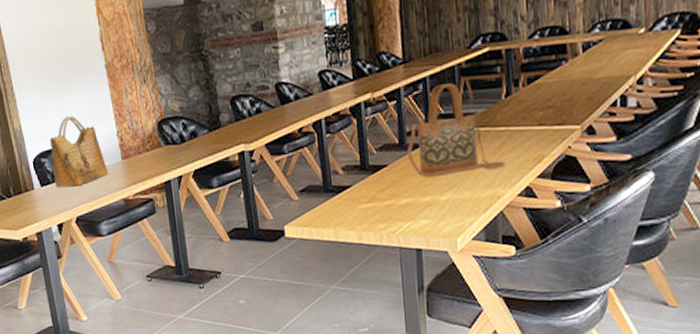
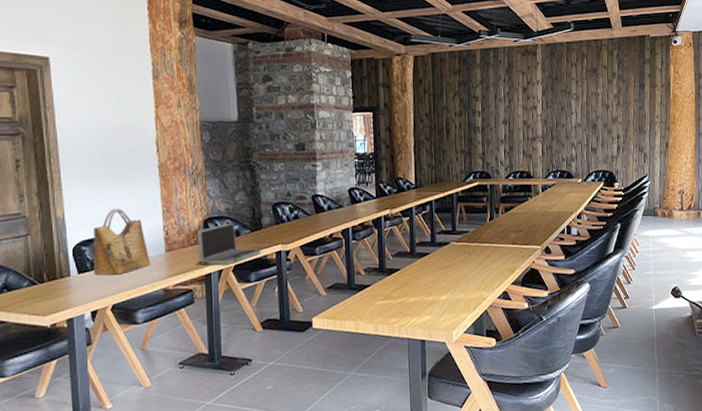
laptop: none [152,122,222,173] -> present [196,223,261,266]
handbag: present [407,83,505,177] -> none [416,207,489,280]

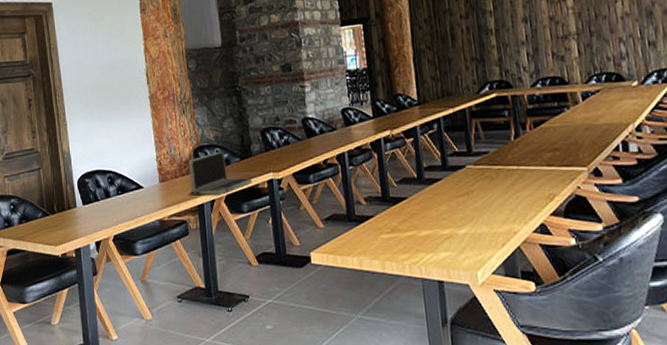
grocery bag: present [93,208,151,276] -> none [94,140,147,207]

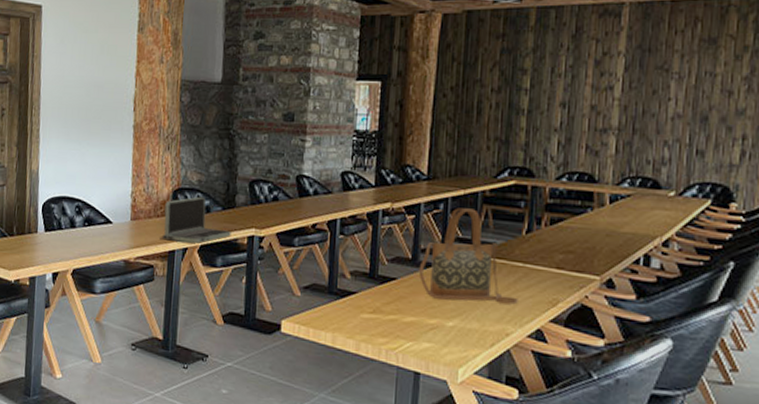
handbag: none [425,124,519,211] -> present [418,208,518,305]

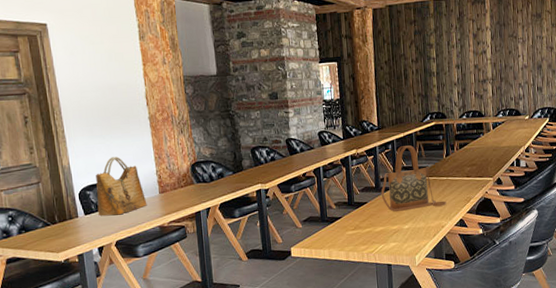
grocery bag: none [59,167,115,239] -> present [96,156,147,216]
laptop: present [160,196,231,244] -> none [186,166,243,205]

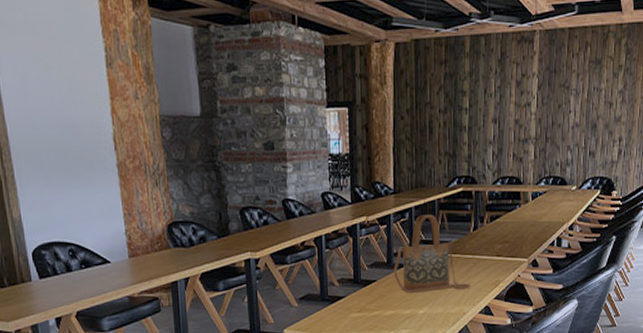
grocery bag: present [96,156,147,216] -> none [52,210,114,281]

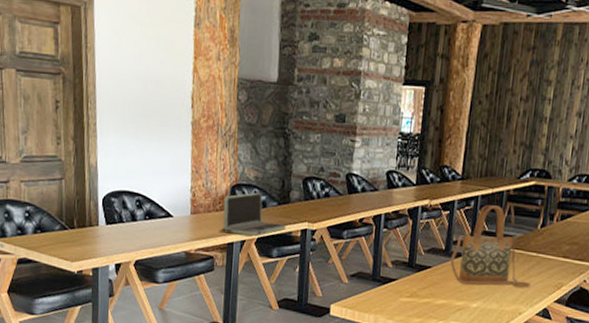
laptop: none [161,228,229,273] -> present [219,192,286,237]

